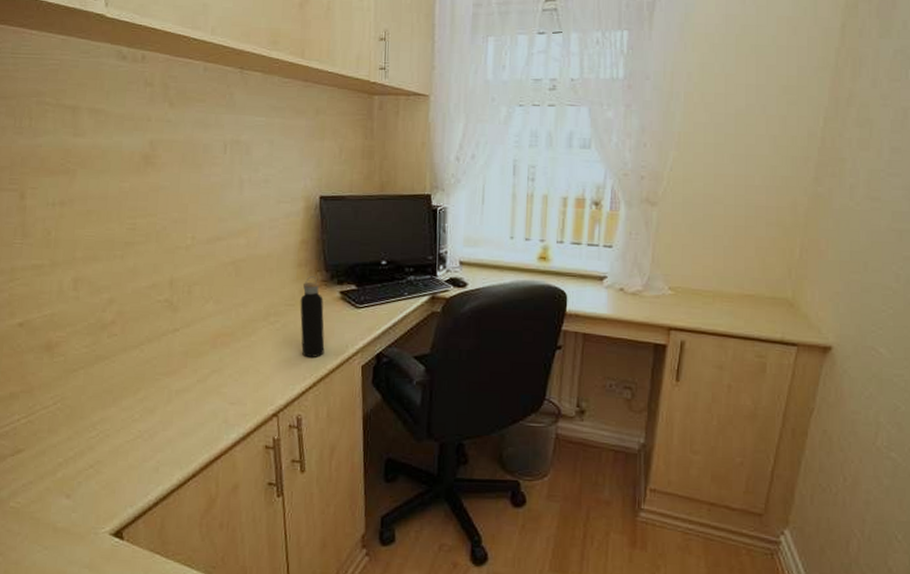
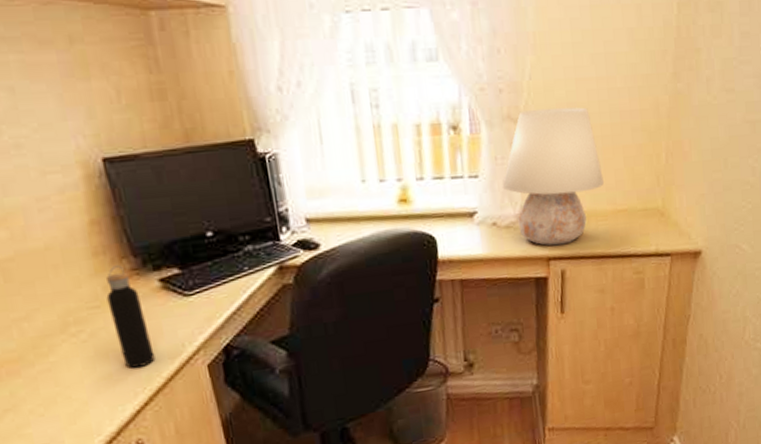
table lamp: none [633,196,733,318] -> present [502,107,604,246]

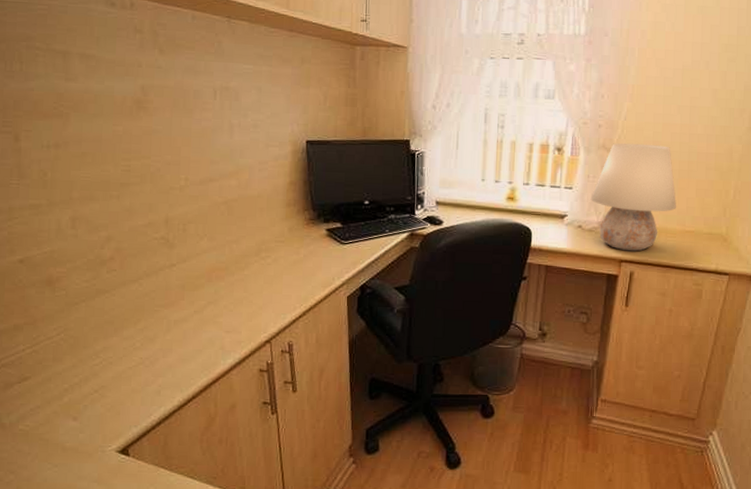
water bottle: present [106,265,155,368] -> none [289,215,313,289]

